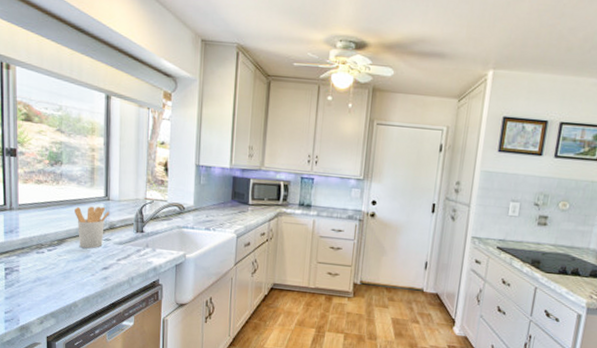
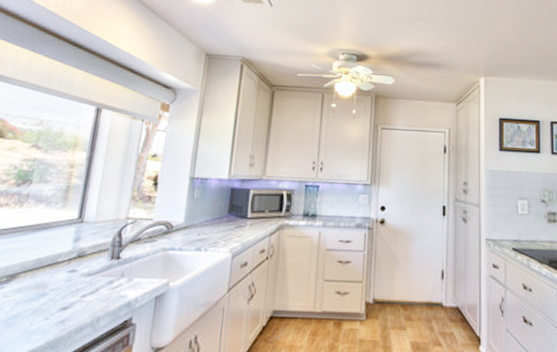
utensil holder: present [75,206,110,249] -> none [34,230,81,284]

